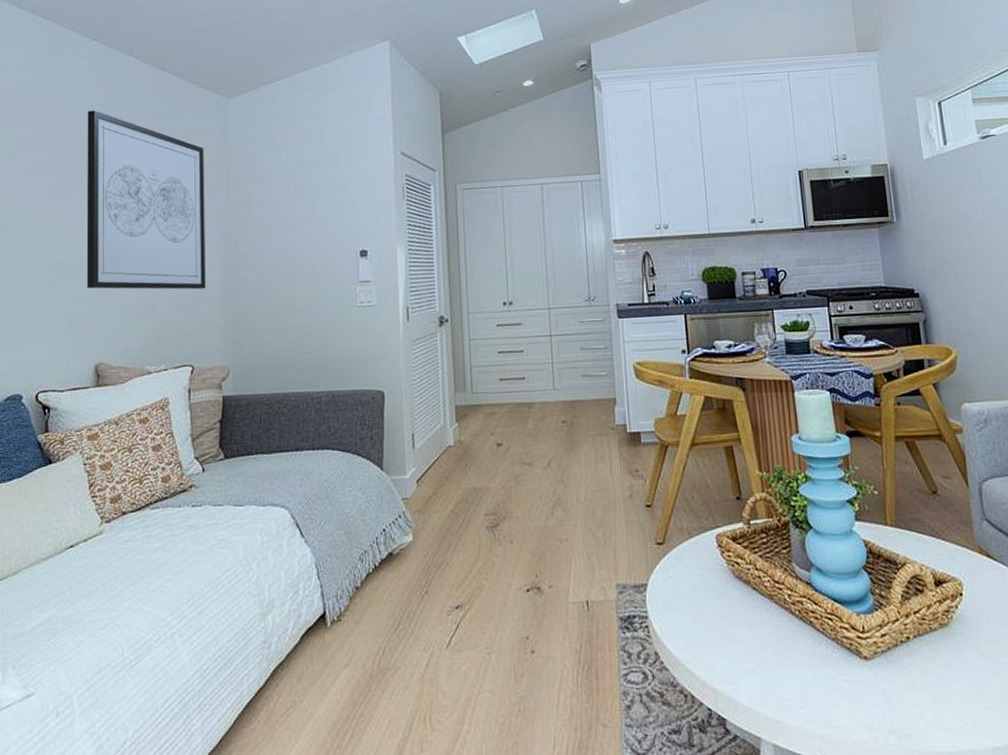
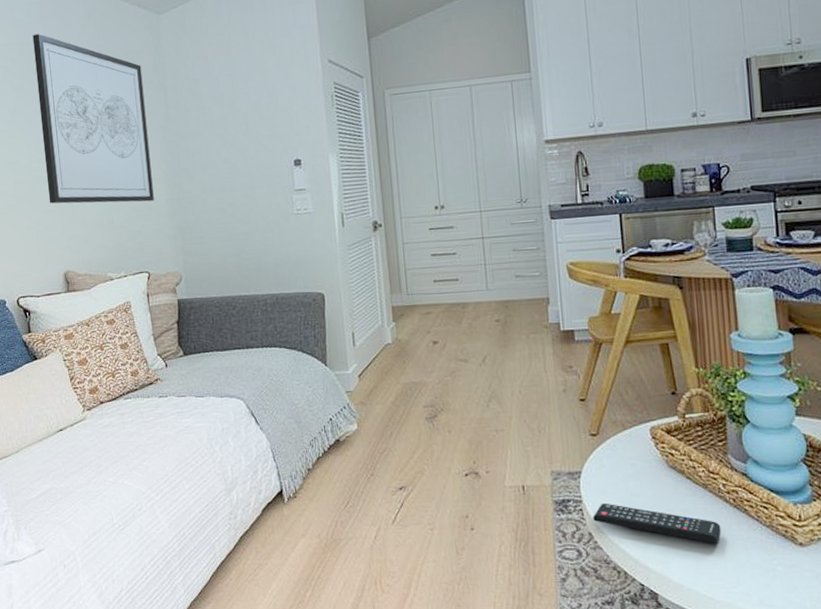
remote control: none [659,618,788,660] -> present [593,503,722,543]

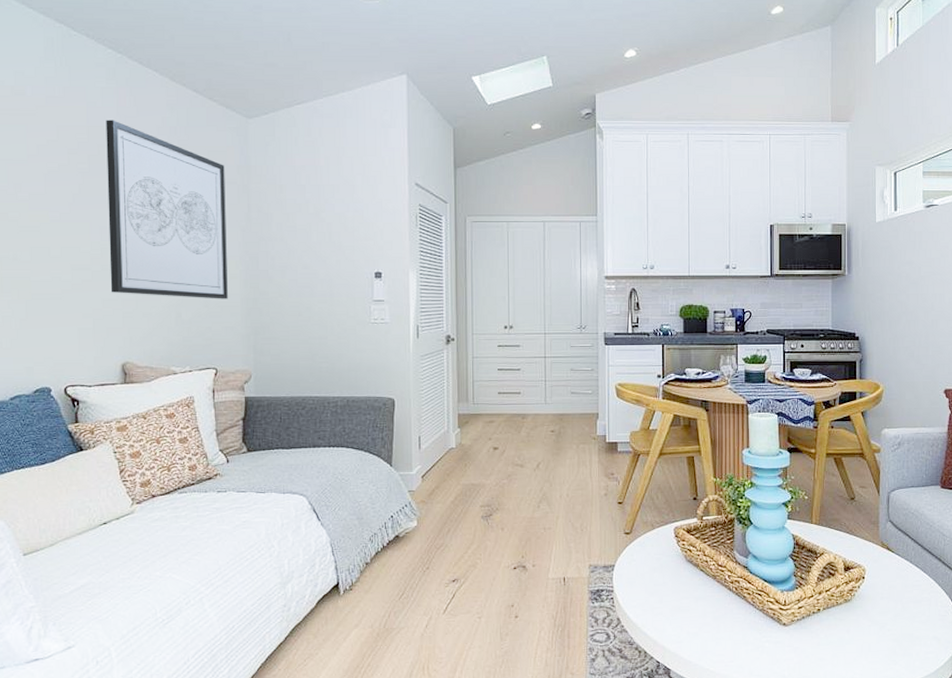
remote control: present [593,503,722,543] -> none [622,592,724,625]

